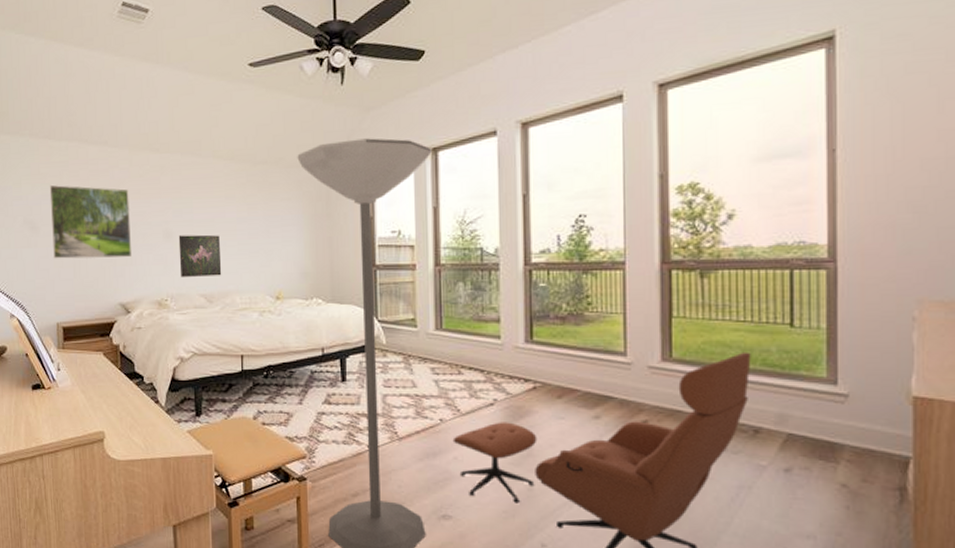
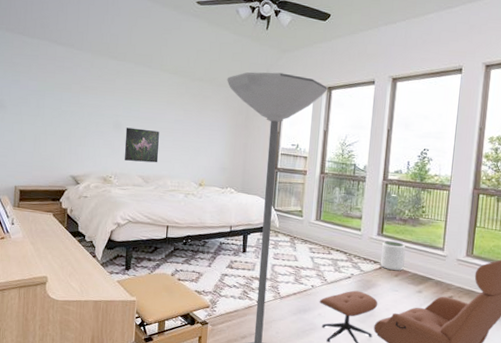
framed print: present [49,184,131,259] -> none [17,72,88,139]
plant pot: none [533,349,569,391] -> present [380,241,406,271]

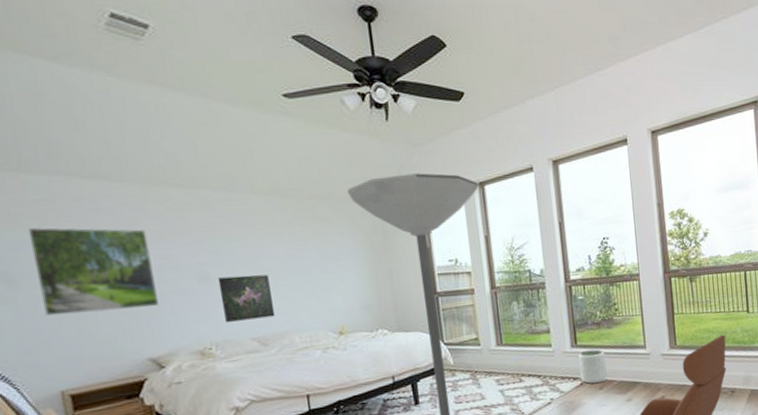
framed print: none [17,72,88,139] -> present [27,227,158,316]

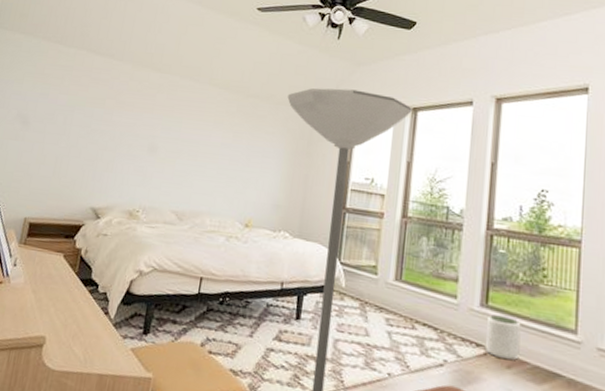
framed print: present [27,227,158,316] -> none [37,85,124,164]
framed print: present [217,274,276,323] -> none [157,151,202,196]

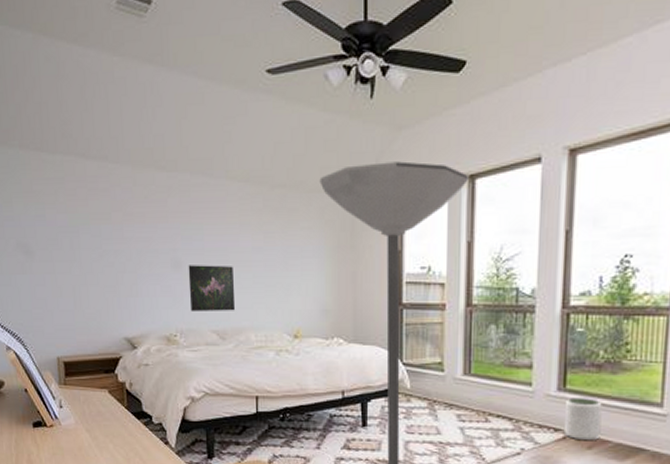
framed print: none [157,151,202,196] -> present [188,265,236,312]

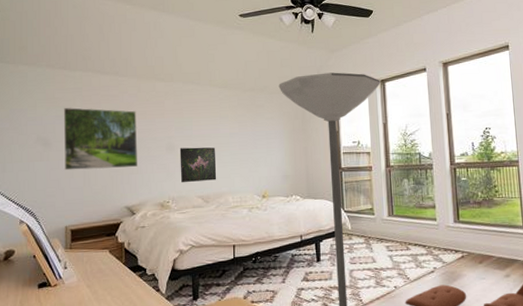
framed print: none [44,204,137,288] -> present [63,107,137,171]
plant pot: present [563,398,602,441] -> none [460,226,487,258]

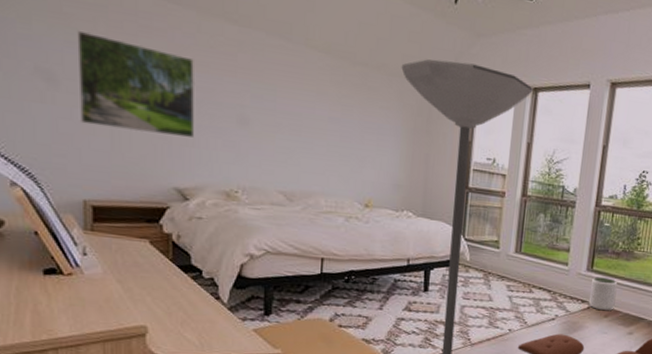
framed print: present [179,147,217,183] -> none [255,124,307,175]
plant pot: none [460,226,487,258] -> present [588,277,618,311]

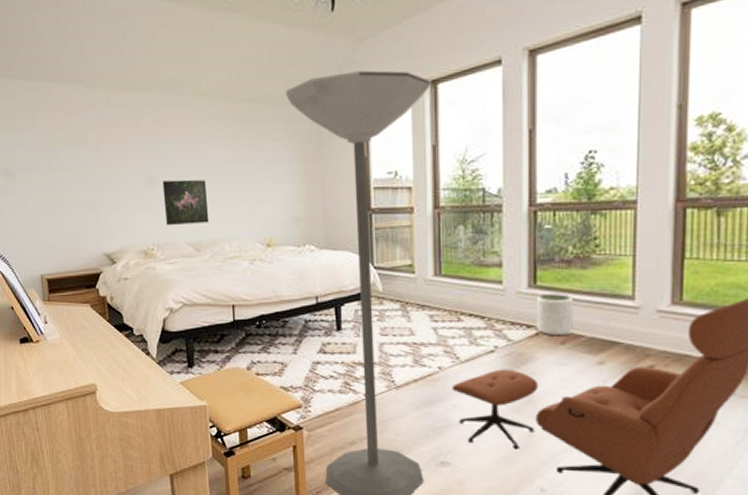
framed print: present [77,30,194,137] -> none [23,128,114,208]
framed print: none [255,124,307,175] -> present [162,179,210,226]

